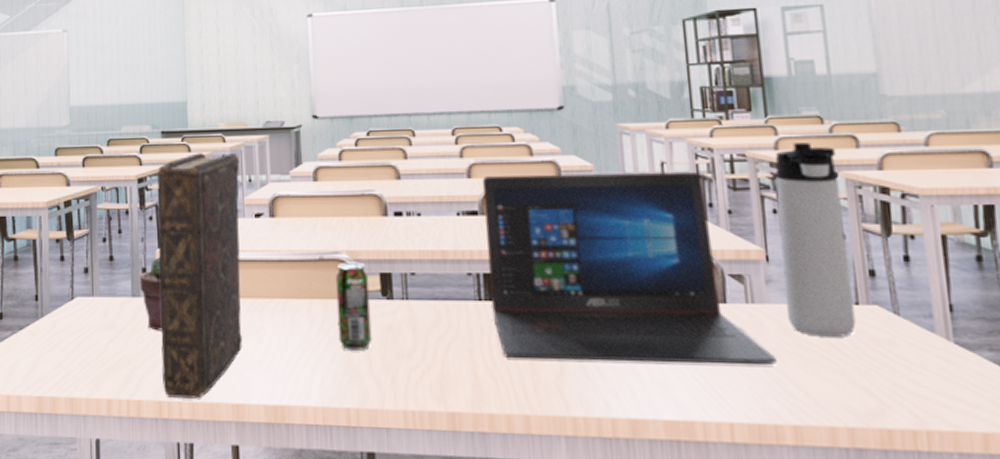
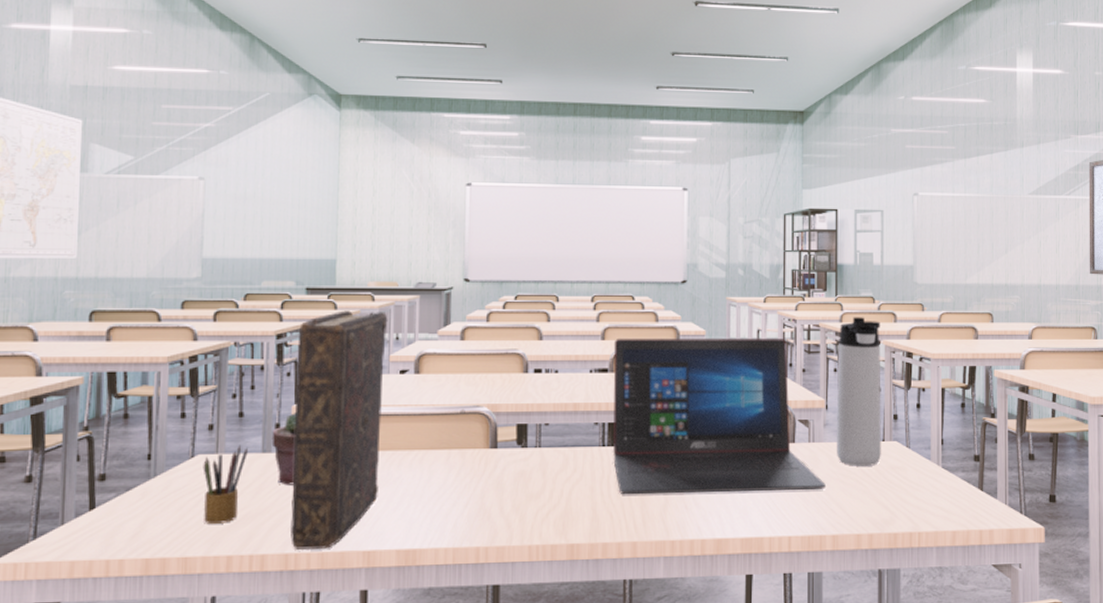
pencil box: none [81,288,119,366] -> present [203,444,248,524]
beverage can: present [335,262,372,350] -> none [473,414,506,495]

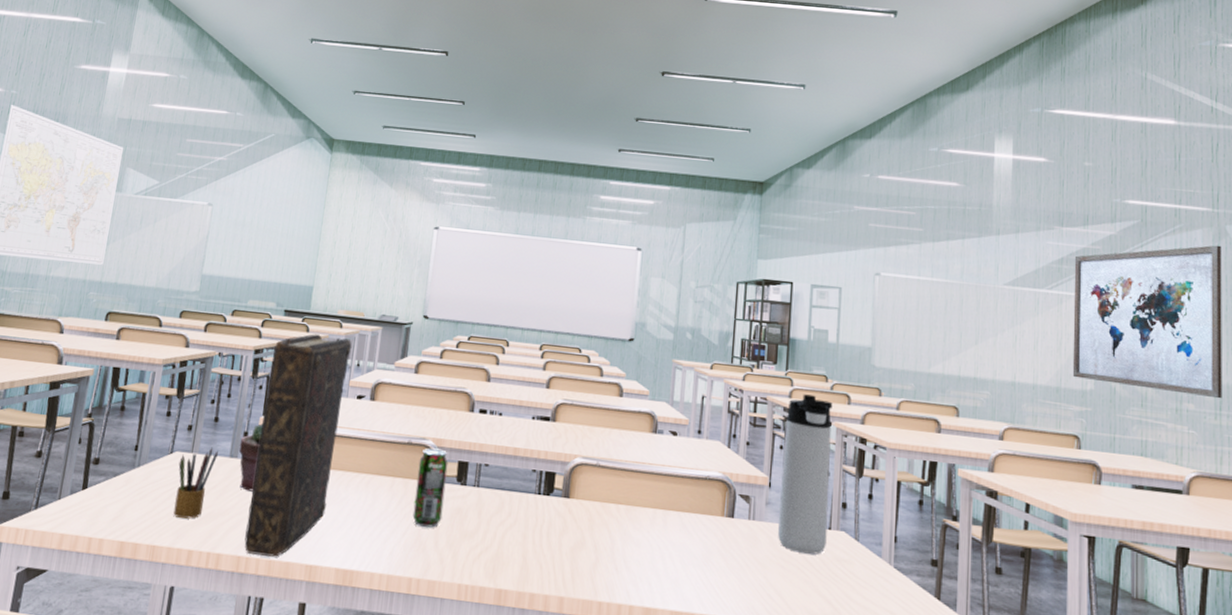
beverage can: none [473,414,506,495] -> present [412,448,448,528]
laptop: present [612,337,826,495] -> none [547,388,764,572]

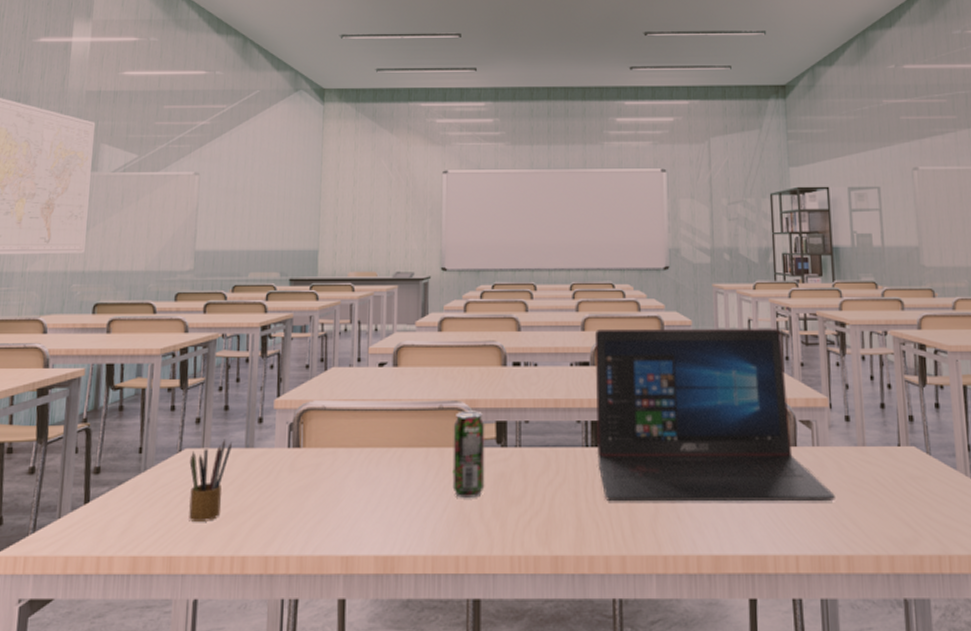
potted succulent: present [238,424,264,492] -> none [254,407,279,483]
book: present [244,334,352,557] -> none [271,301,367,552]
laptop: none [547,388,764,572] -> present [594,328,835,502]
thermos bottle: present [777,394,833,555] -> none [839,305,898,475]

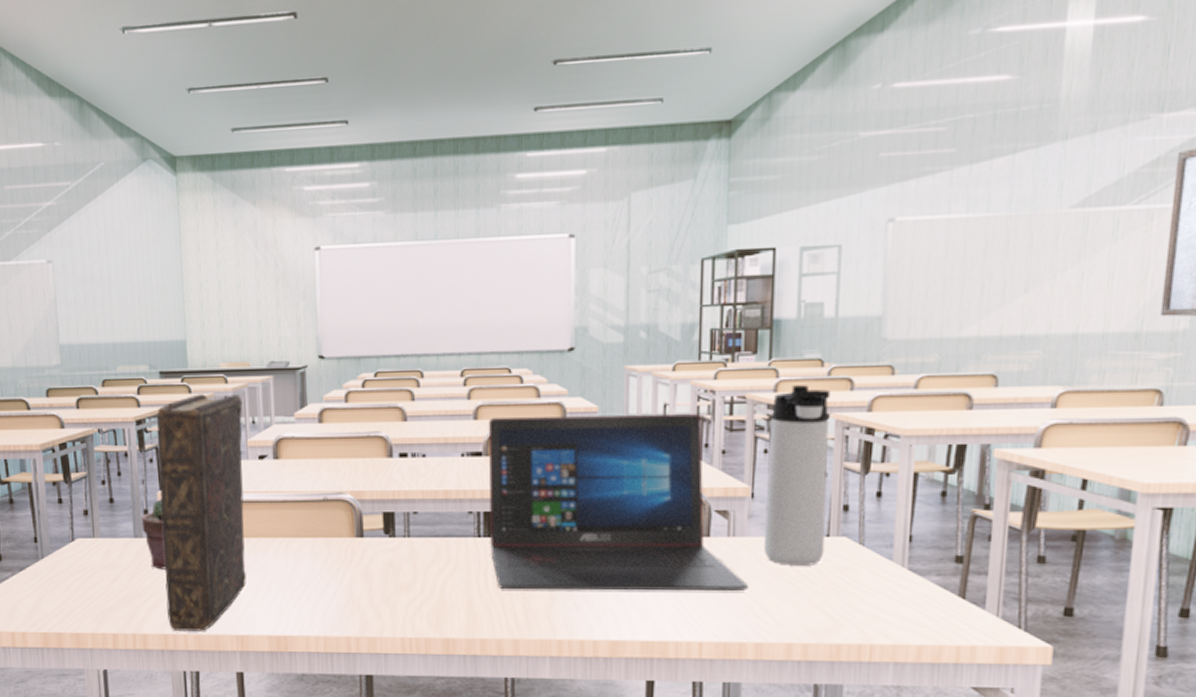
pencil box: present [189,439,232,522] -> none [82,529,121,604]
potted succulent: none [254,407,279,483] -> present [141,499,167,570]
book: none [271,301,367,552] -> present [156,394,247,631]
beverage can: present [452,410,485,498] -> none [339,502,374,585]
thermos bottle: none [839,305,898,475] -> present [763,385,831,566]

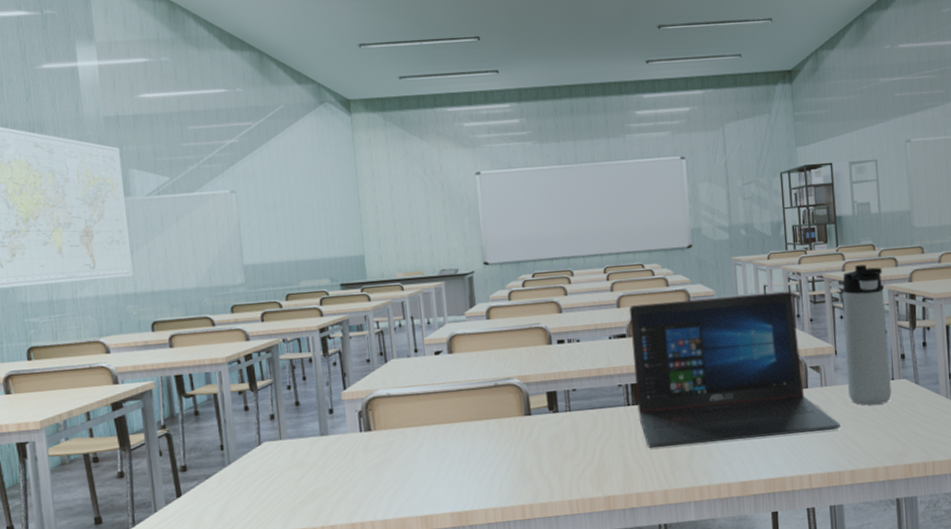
potted succulent: present [141,499,167,570] -> none [326,398,353,463]
book: present [156,394,247,631] -> none [338,300,428,519]

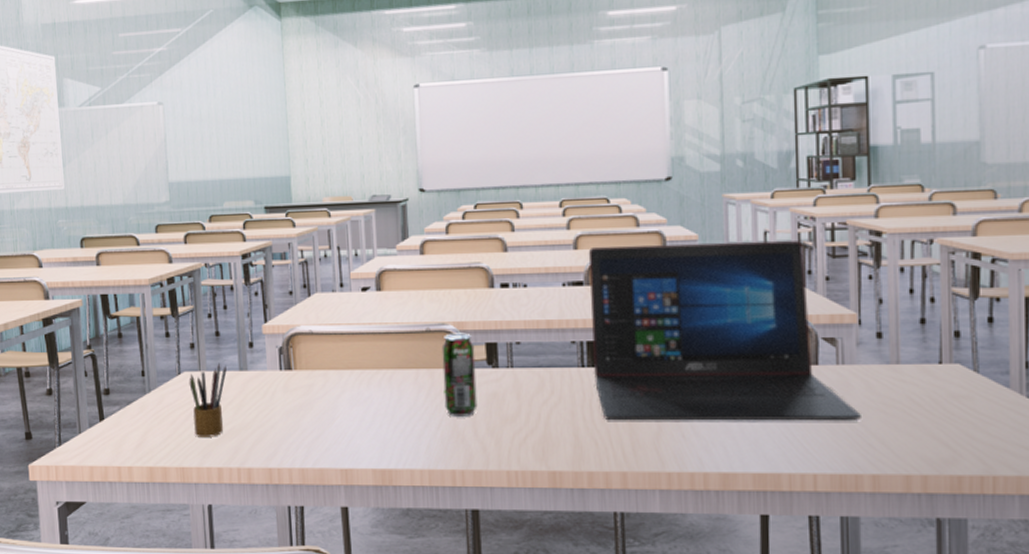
pencil box: none [269,430,308,502] -> present [189,362,227,437]
beverage can: none [508,384,542,458] -> present [441,333,478,416]
thermos bottle: present [842,264,892,406] -> none [873,210,937,394]

